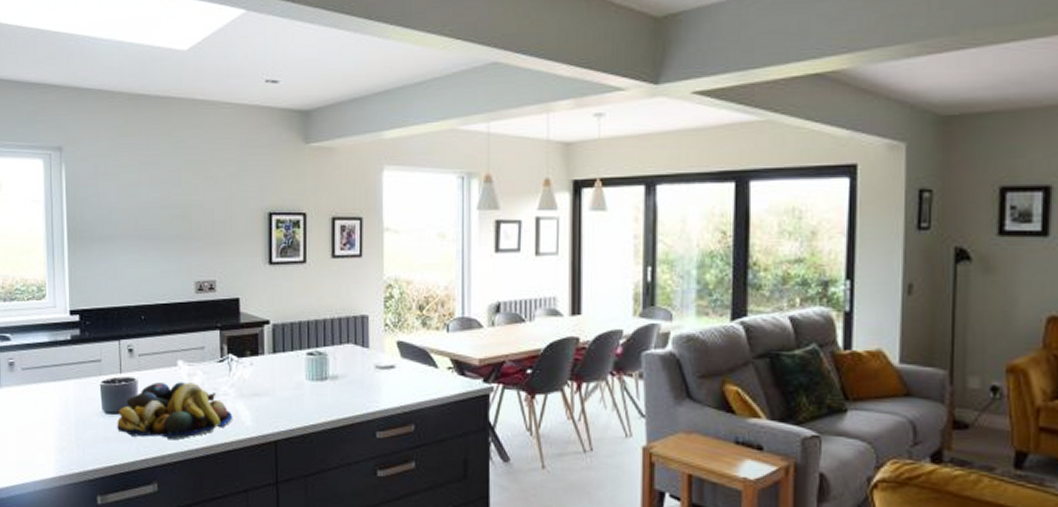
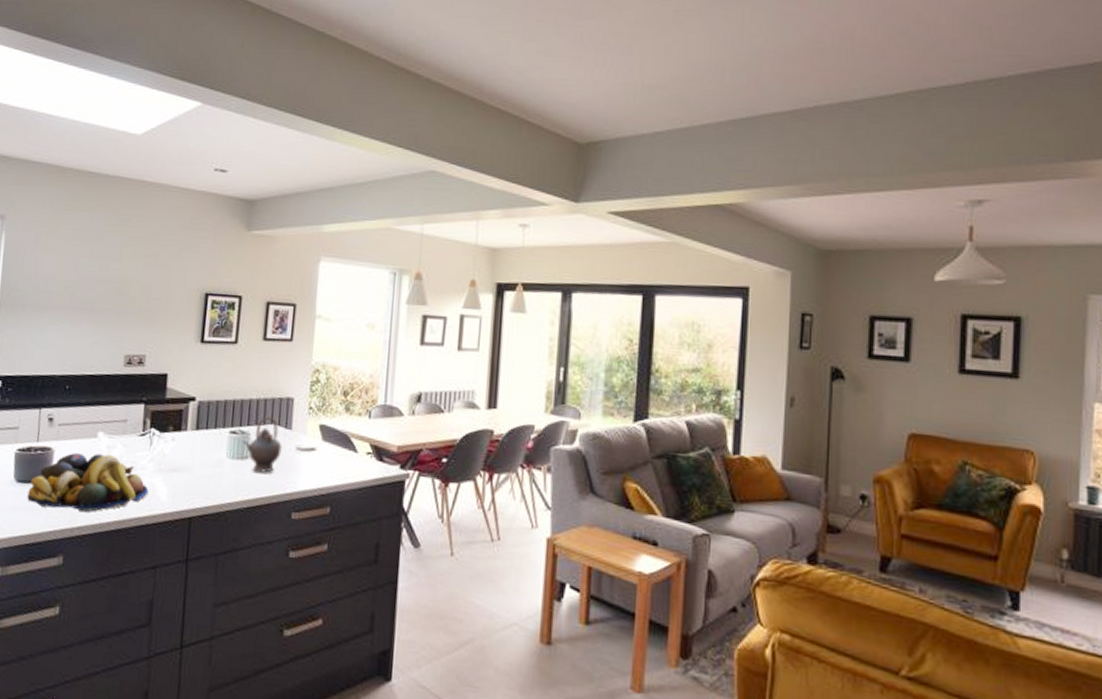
teapot: none [321,336,361,393] -> present [243,416,282,473]

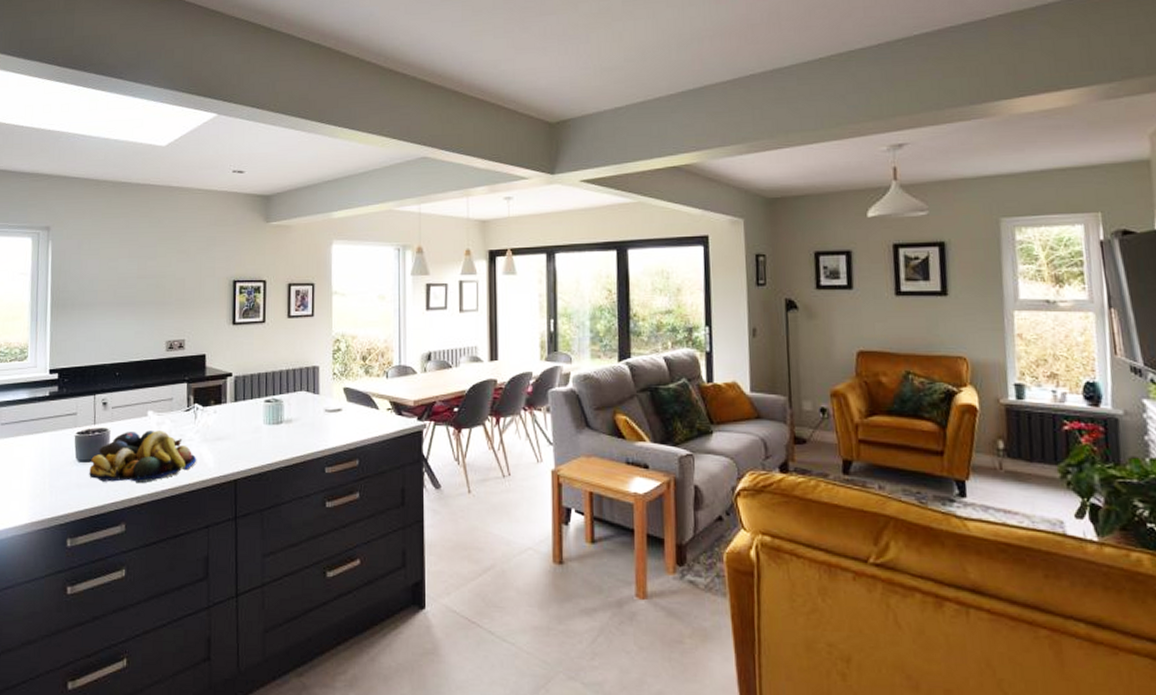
teapot: present [243,416,282,473] -> none [277,385,312,434]

